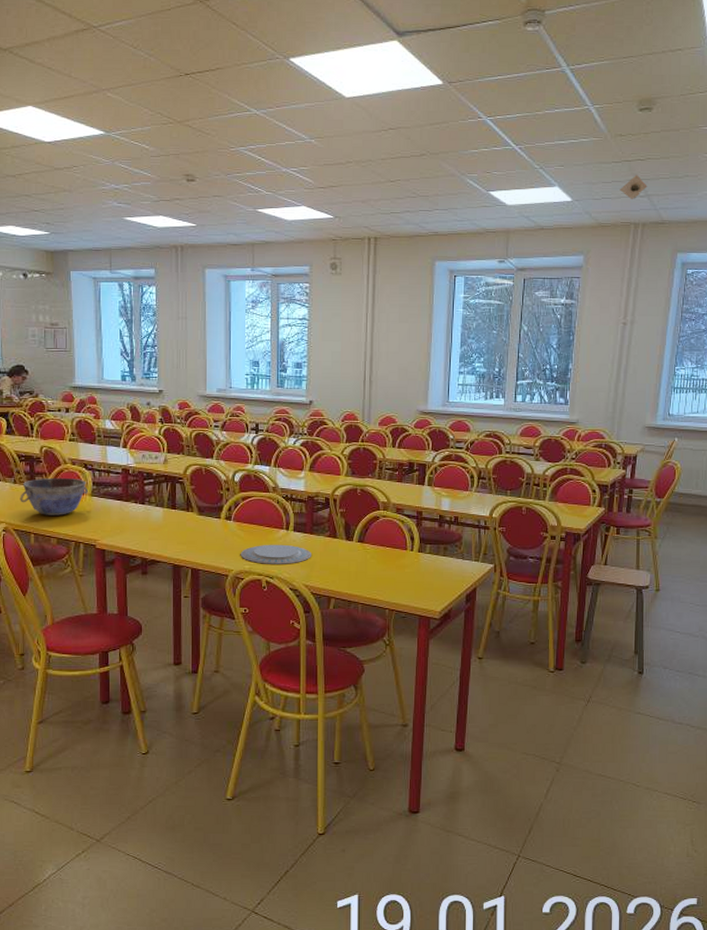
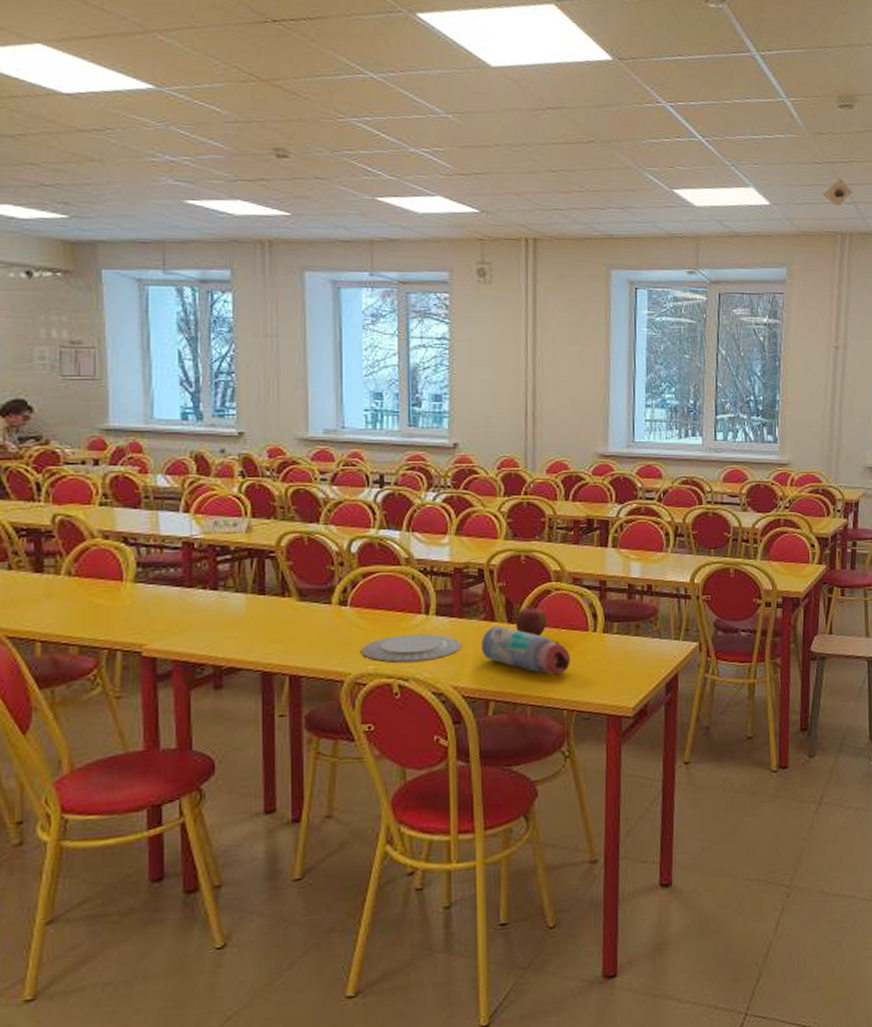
bowl: present [20,477,89,516] -> none [17,557,131,614]
water bottle: none [326,542,393,582] -> present [481,626,572,675]
apple: none [352,528,376,552] -> present [516,606,547,637]

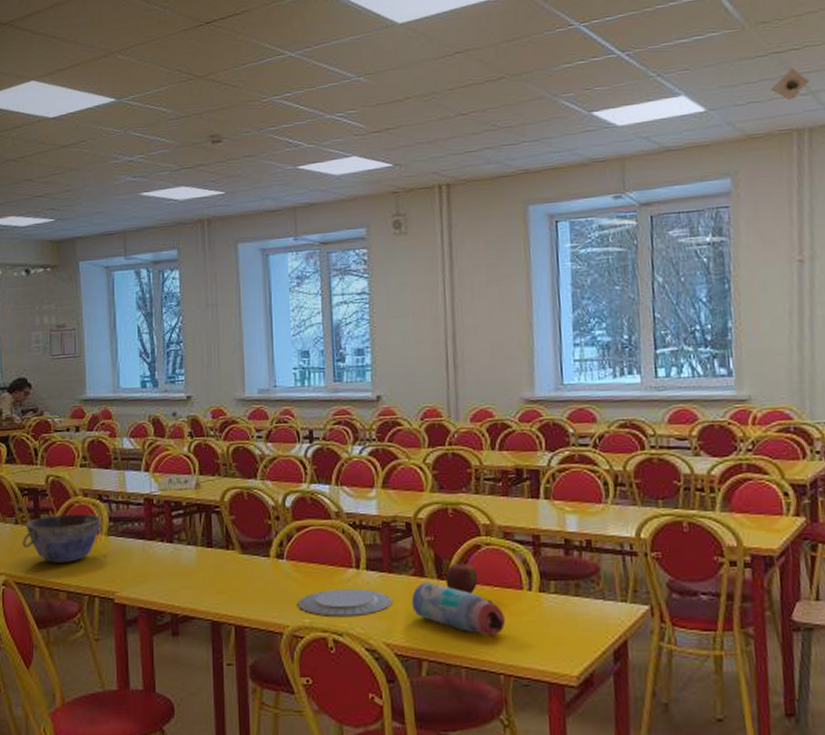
bowl: none [17,557,131,614] -> present [22,513,105,563]

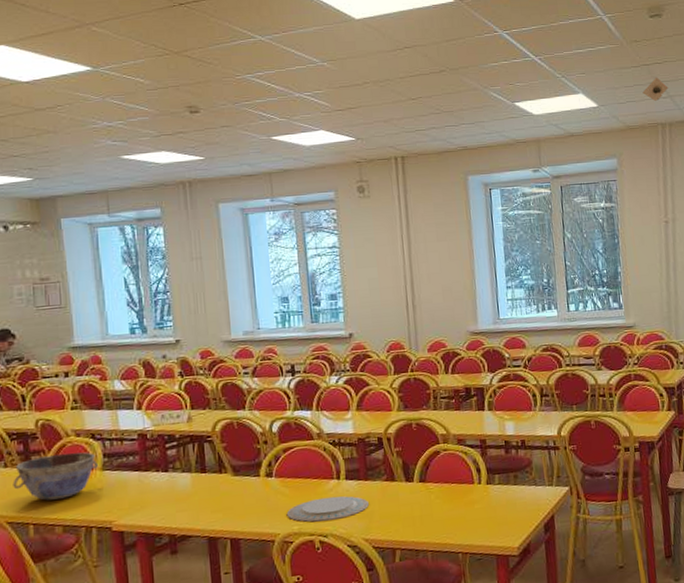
water bottle: present [411,582,506,636] -> none [384,485,462,524]
apple: present [445,562,479,595] -> none [412,466,439,492]

